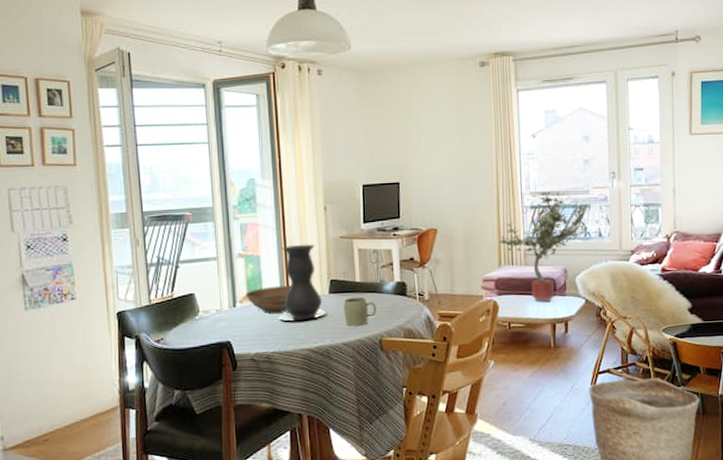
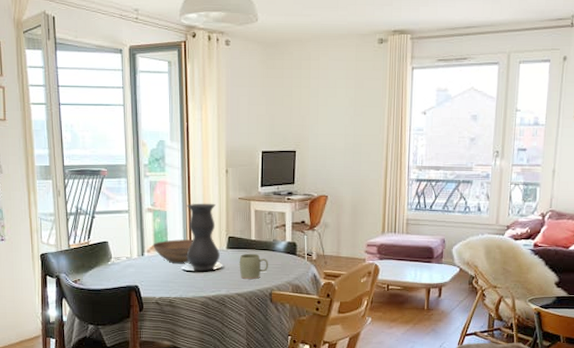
potted tree: present [498,191,589,303] -> none [384,166,469,269]

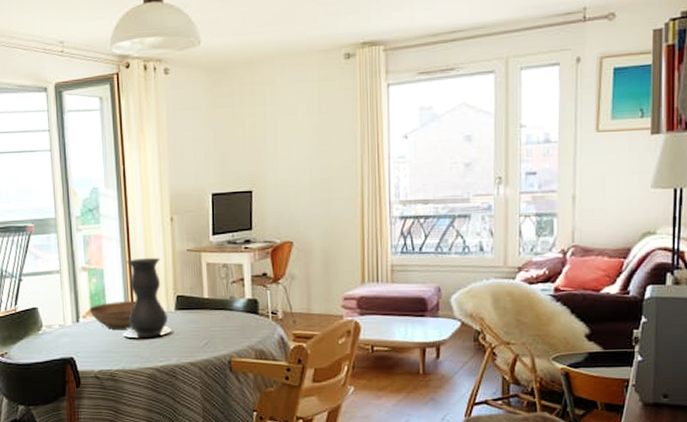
mug: present [239,253,268,279] -> none [190,314,225,345]

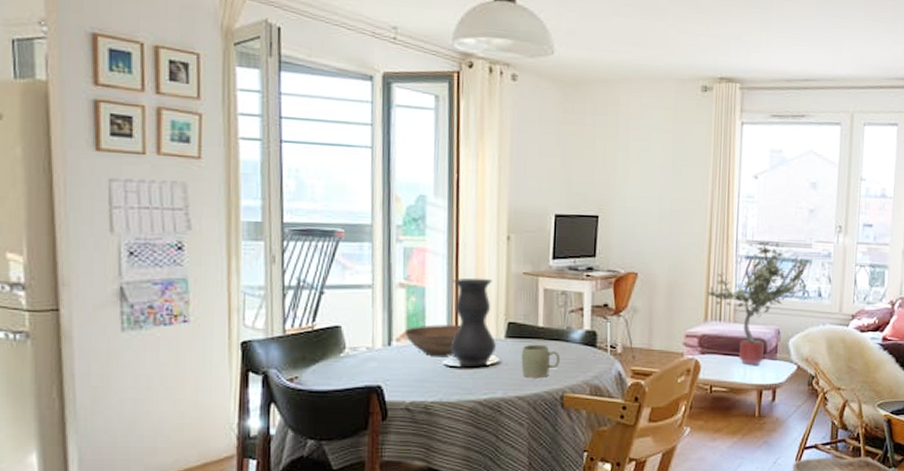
mug: none [190,314,225,345] -> present [521,344,560,377]
potted tree: none [362,199,468,325] -> present [706,241,808,366]

